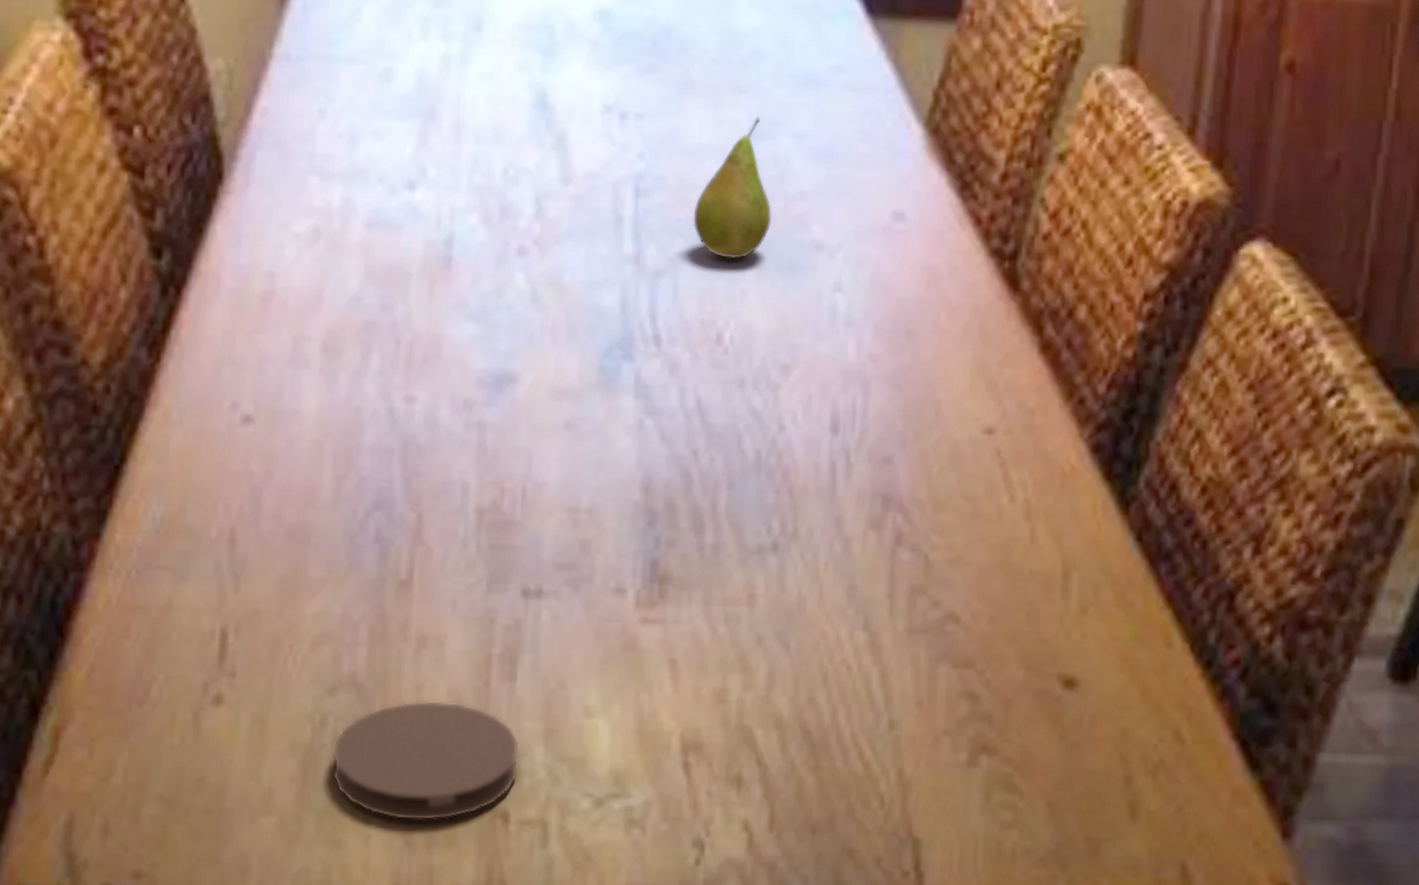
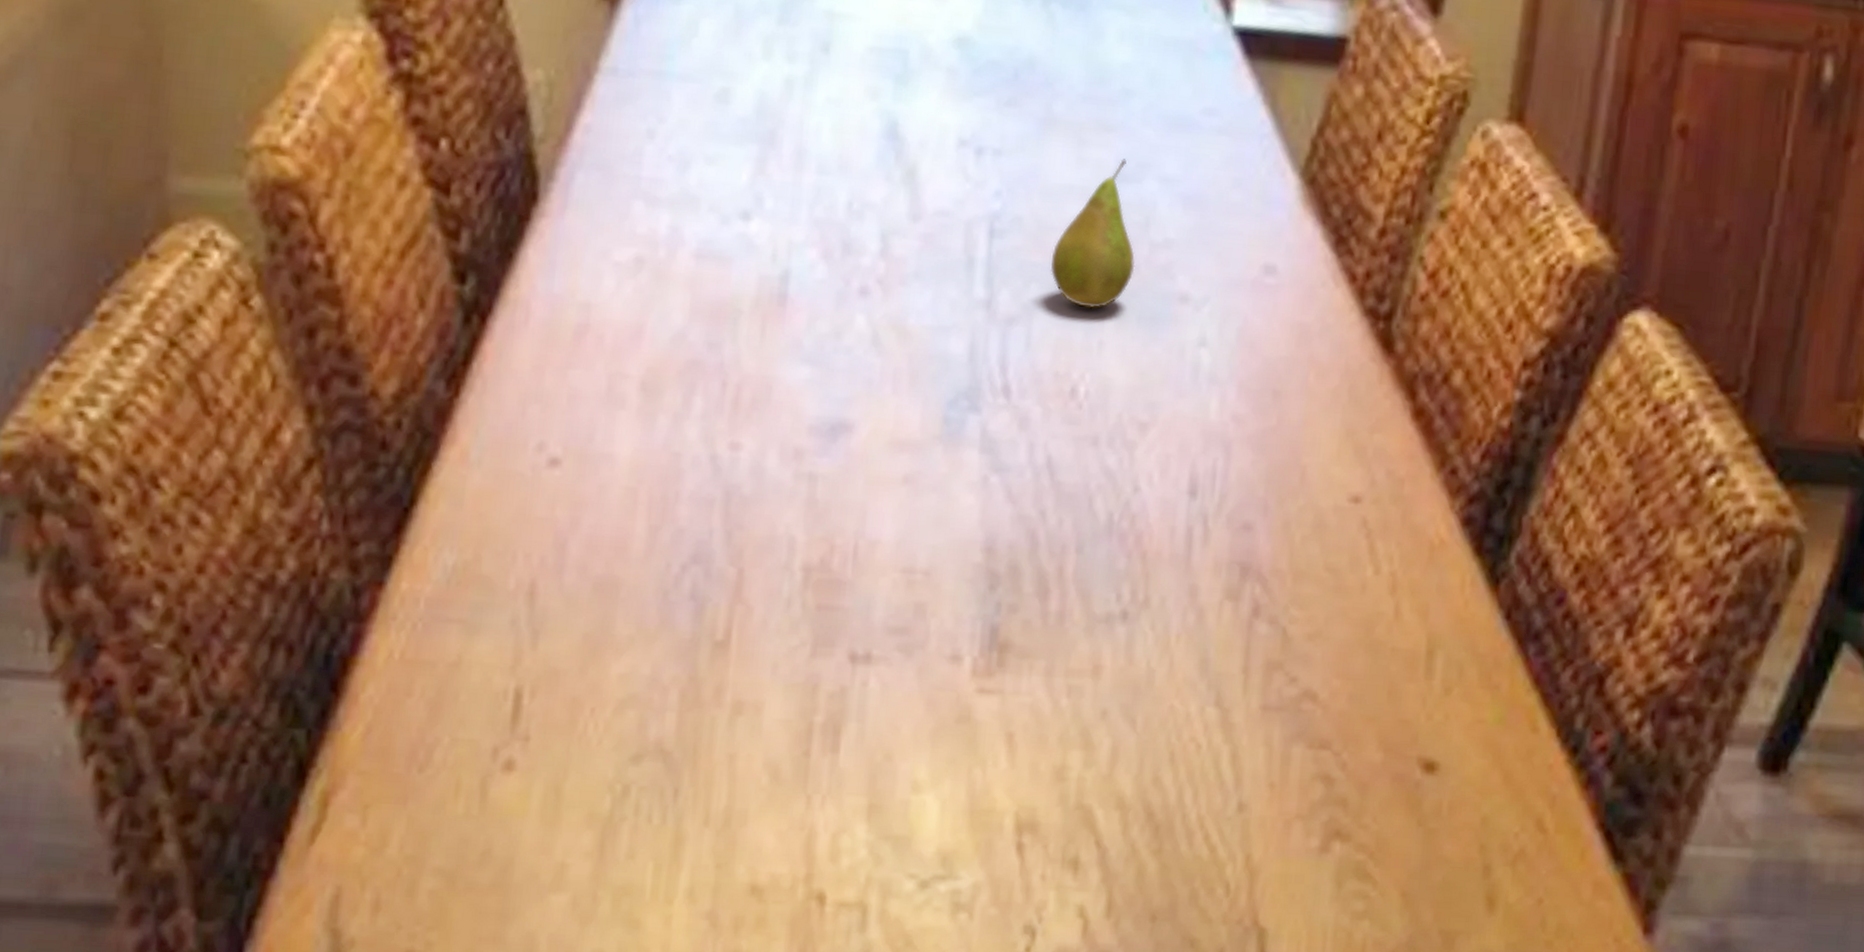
coaster: present [331,700,520,821] -> none [632,771,840,902]

